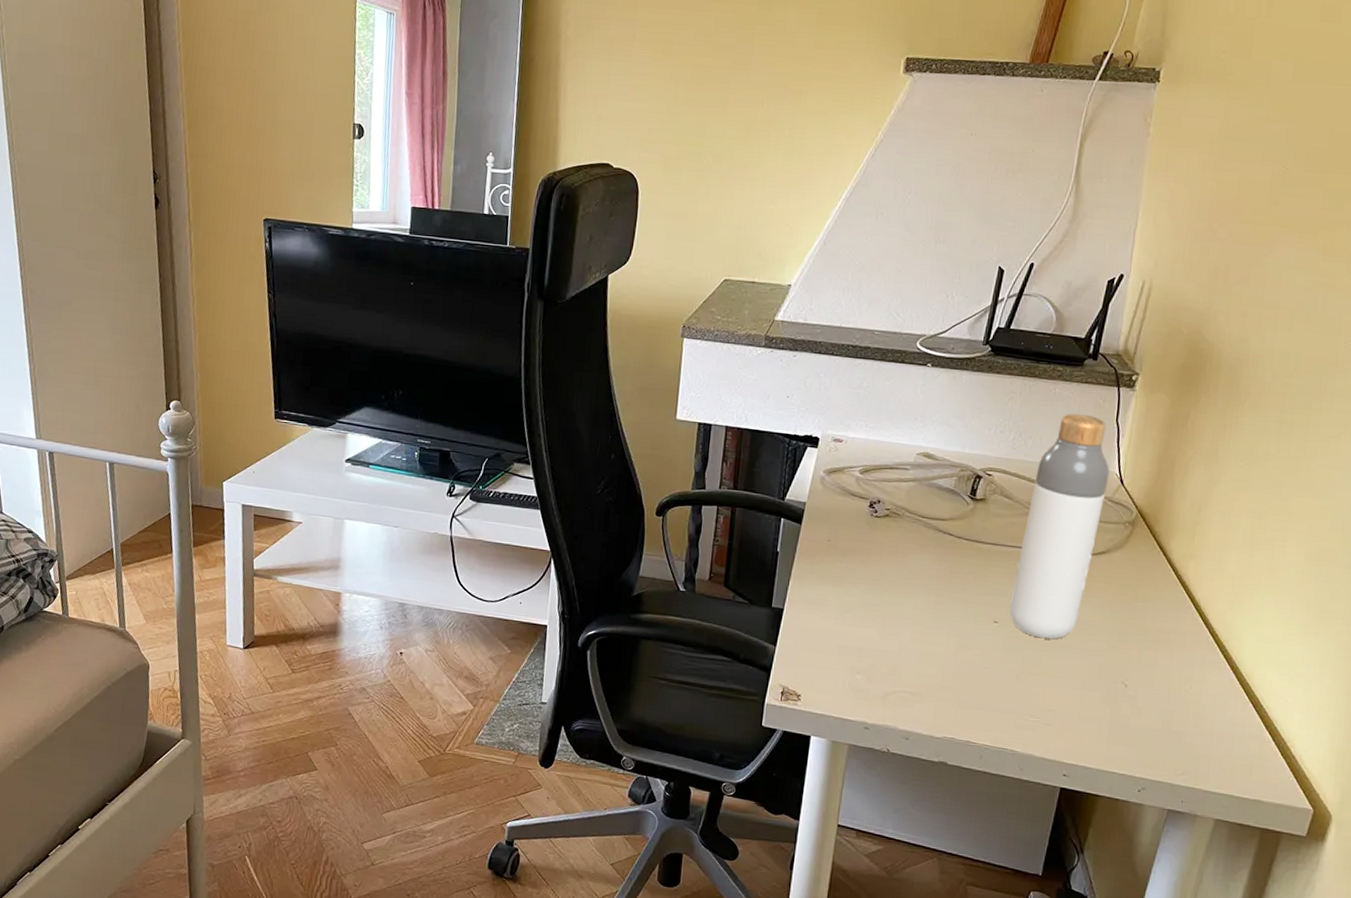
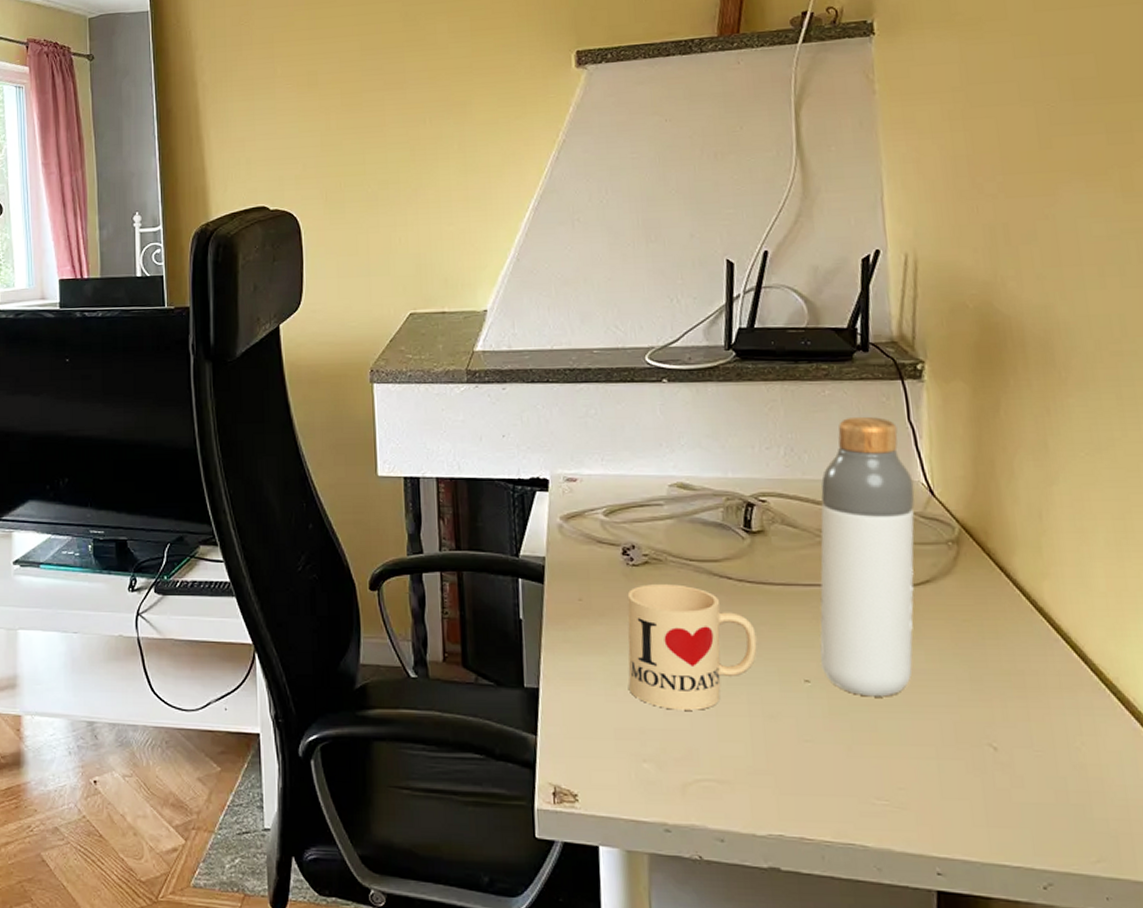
mug: none [856,533,964,637] -> present [627,584,758,710]

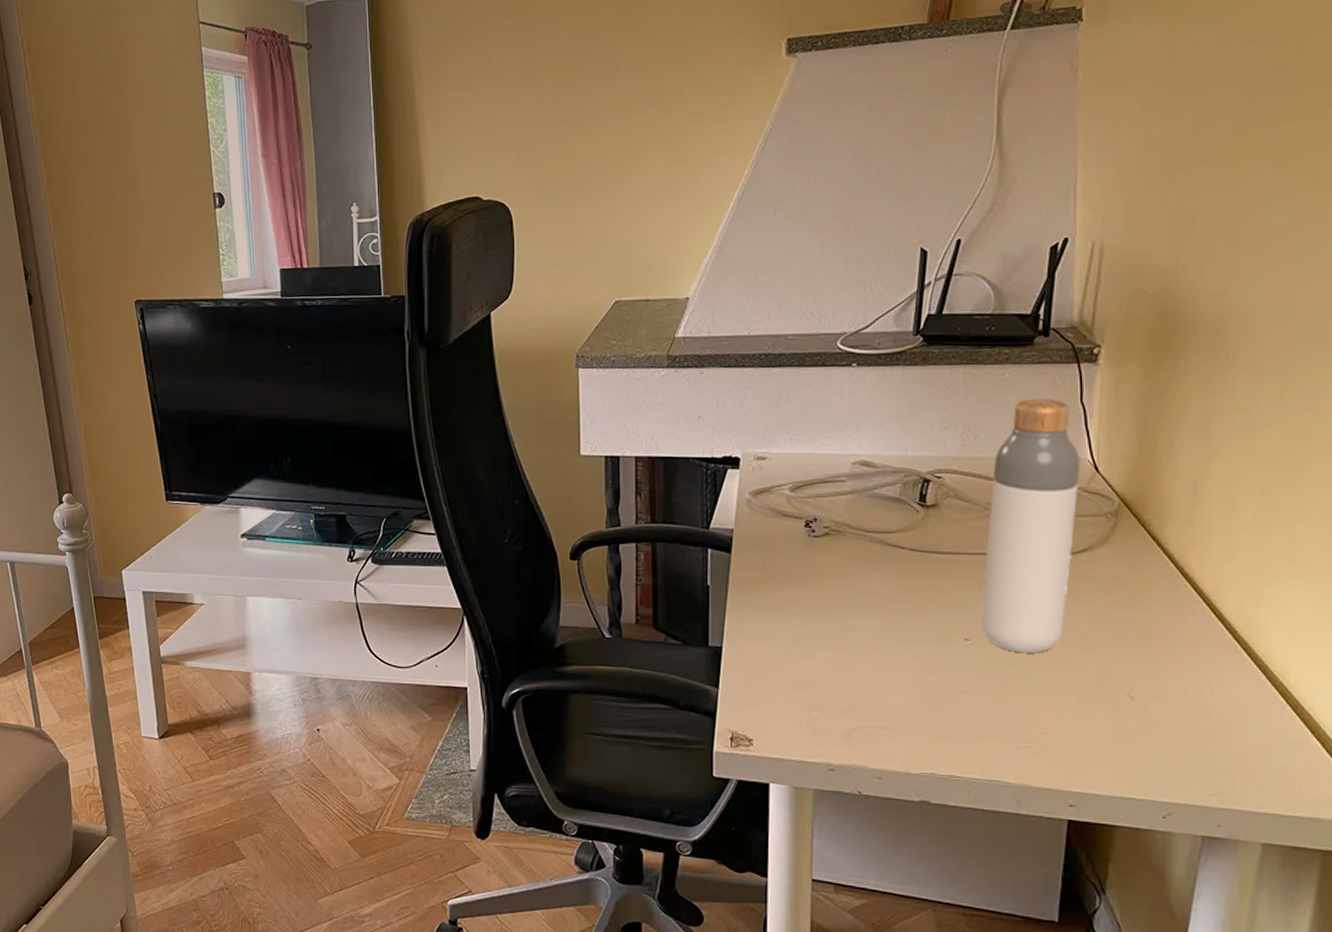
mug: present [627,584,758,710] -> none [804,554,924,666]

